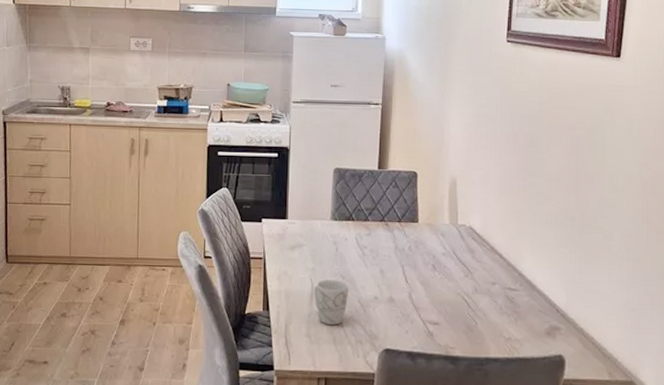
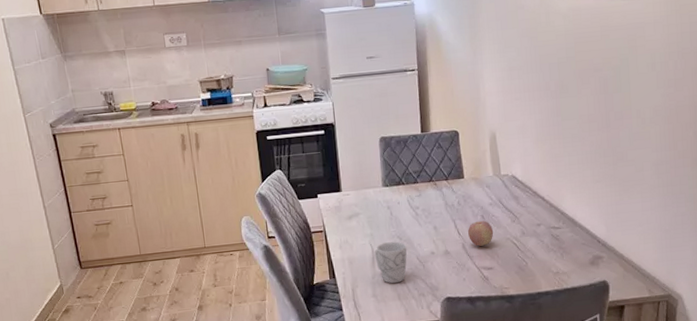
fruit: none [416,270,444,298] -> present [468,220,494,246]

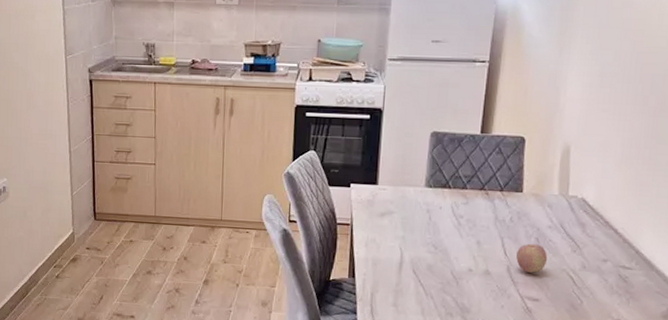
mug: present [374,241,407,283] -> none [402,249,442,296]

